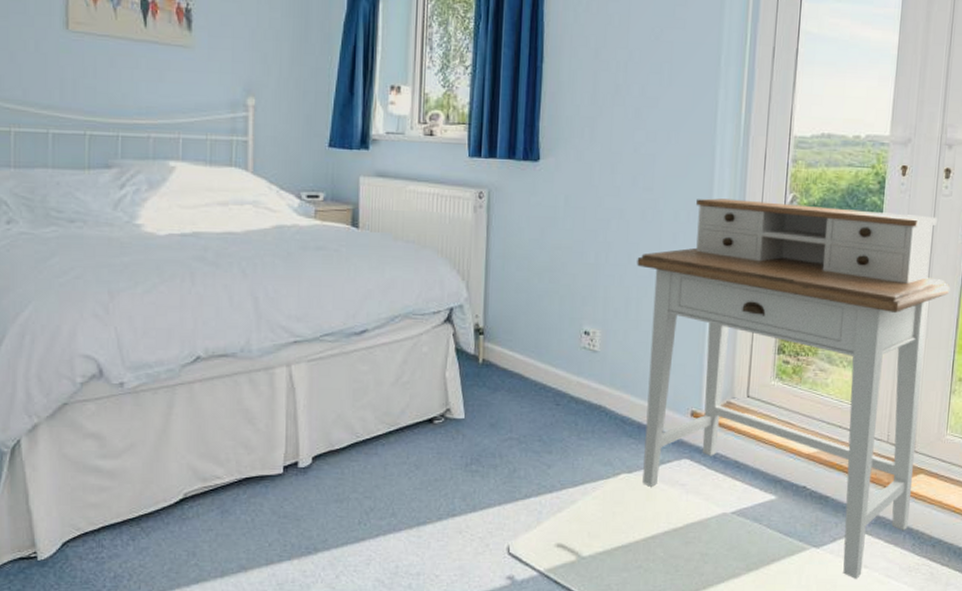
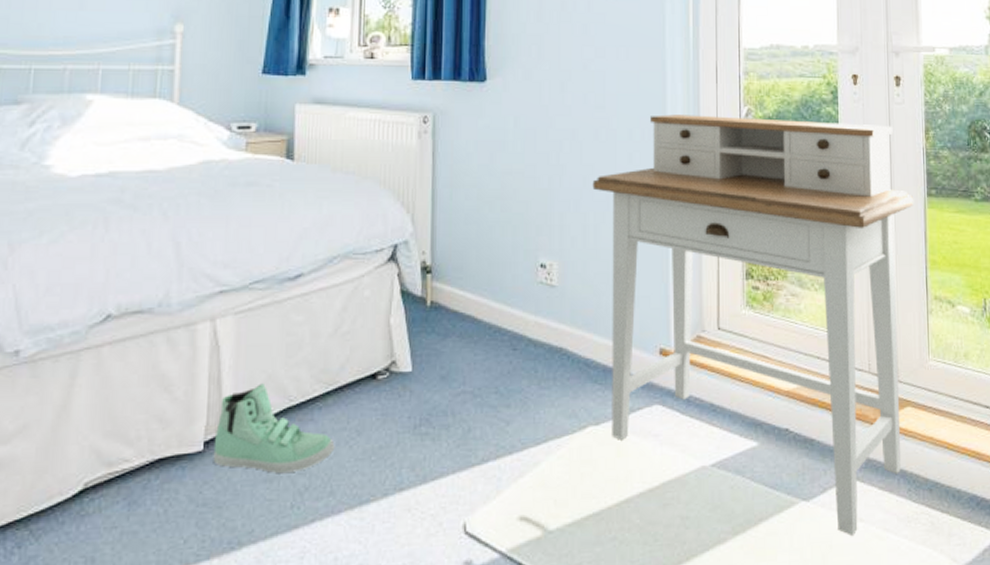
sneaker: none [291,421,396,495] -> present [213,383,335,473]

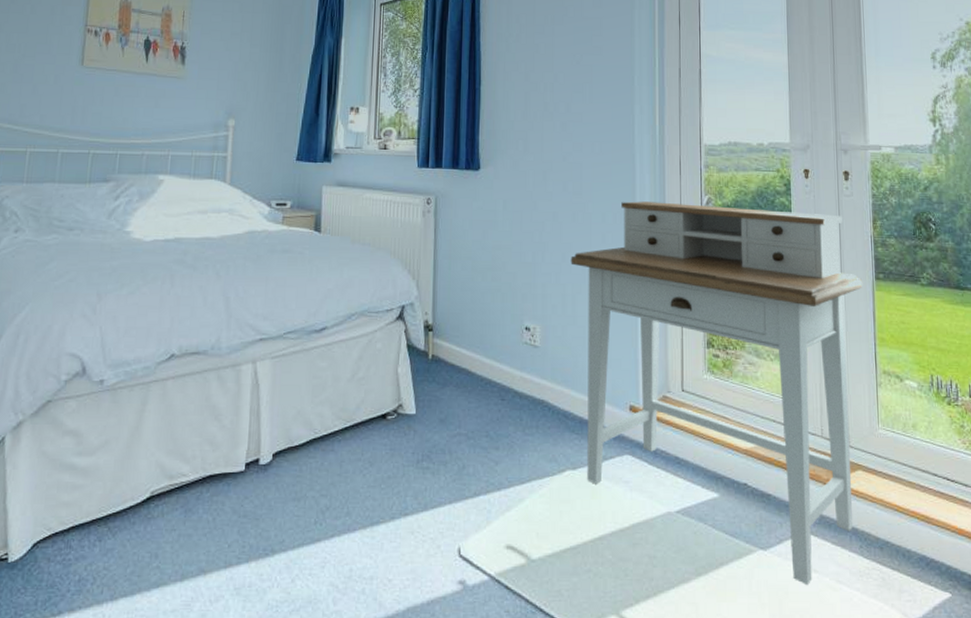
sneaker: present [213,383,335,473] -> none [252,417,352,493]

